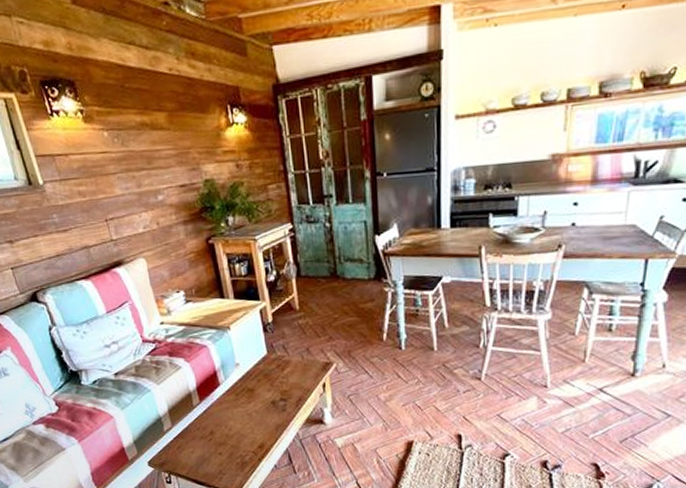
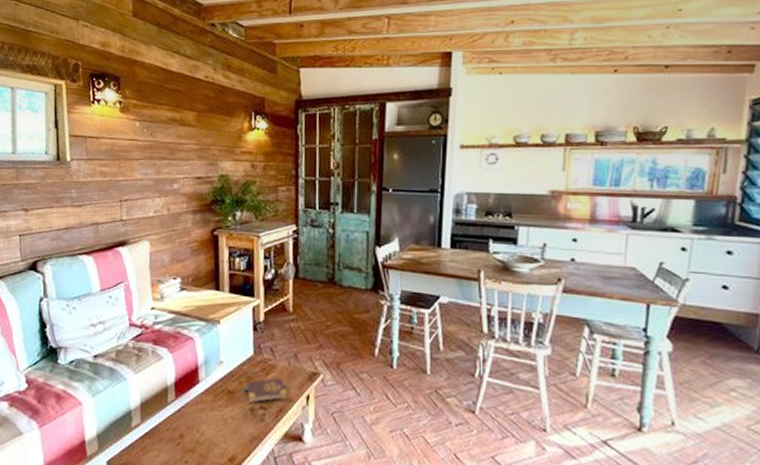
book: none [261,372,304,397] -> present [242,378,287,403]

